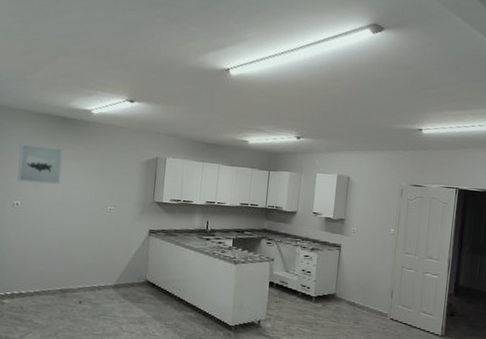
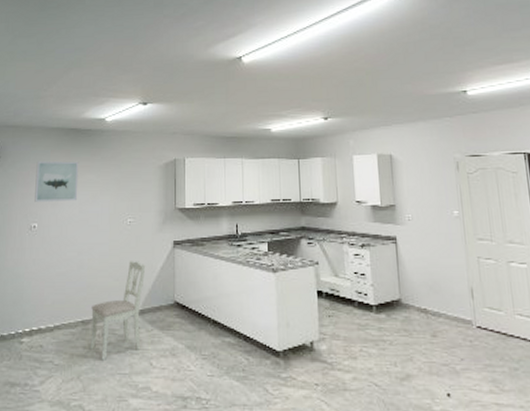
dining chair: none [66,243,123,323] -> present [89,261,146,360]

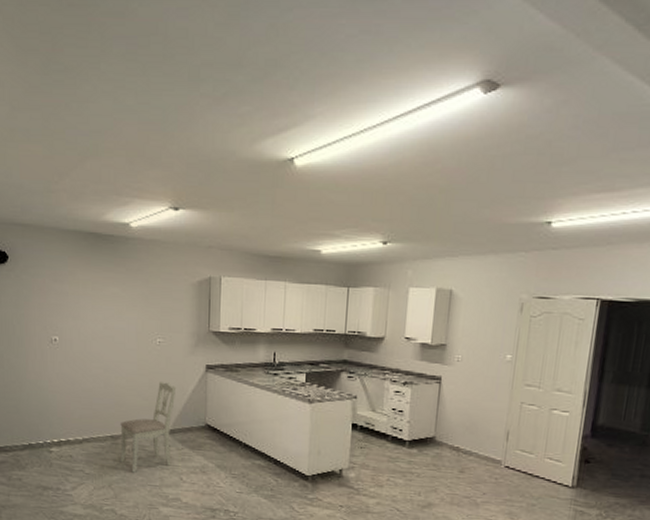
wall art: present [34,160,79,202] -> none [52,267,101,316]

